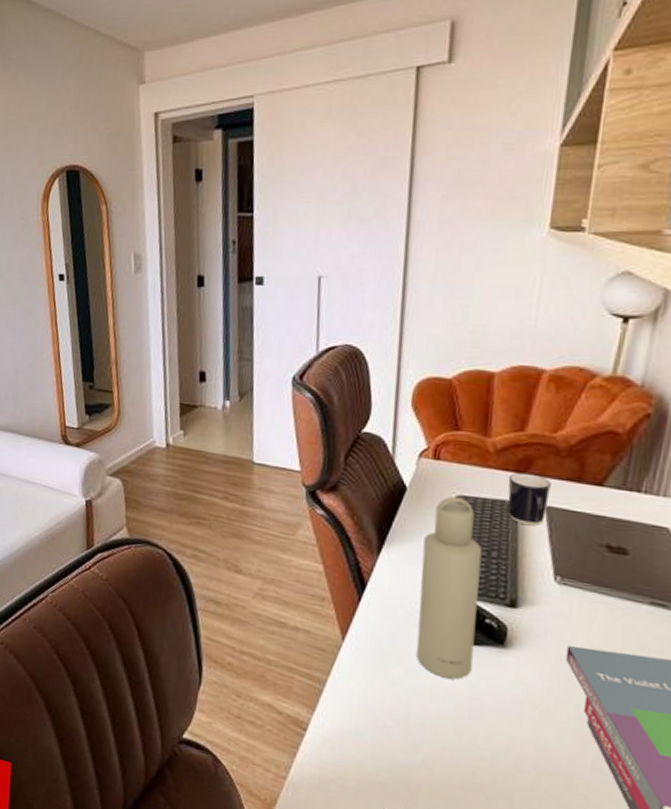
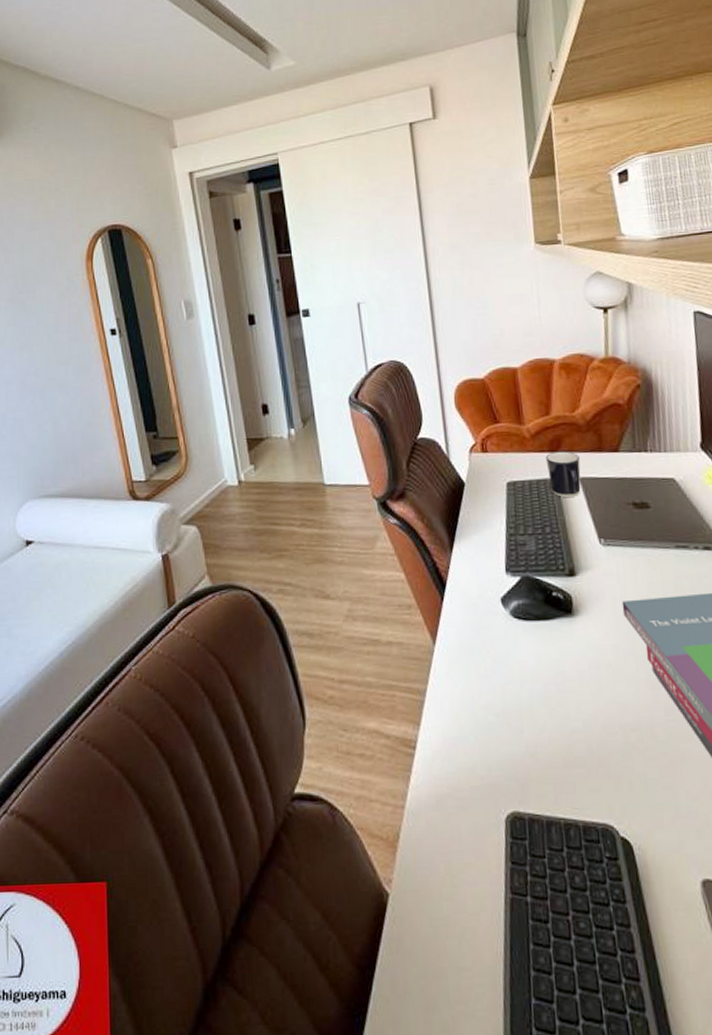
bottle: present [416,496,483,680] -> none [488,483,550,659]

